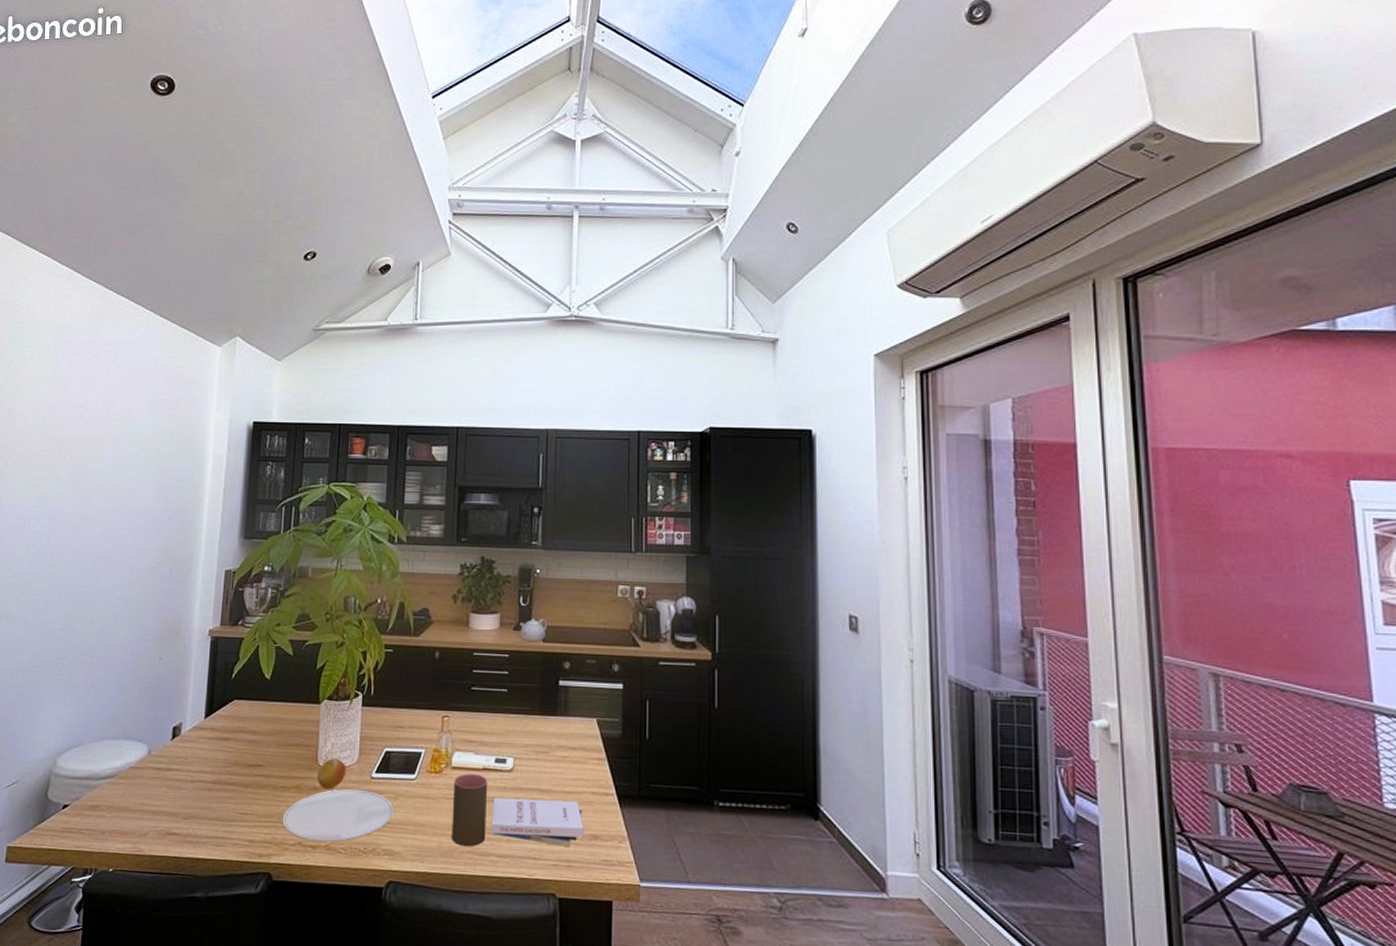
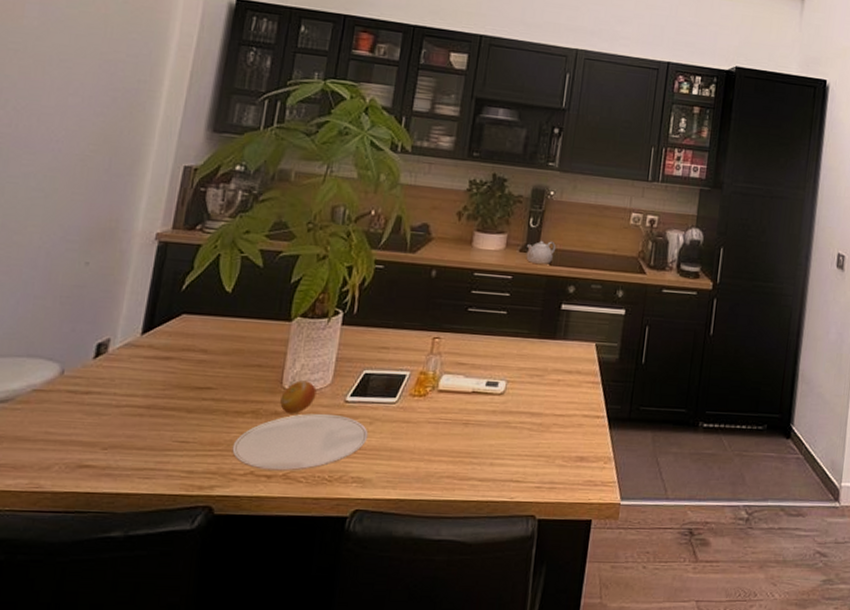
cup: present [452,774,488,847] -> none [431,397,477,472]
books: present [491,797,583,847] -> none [474,421,571,469]

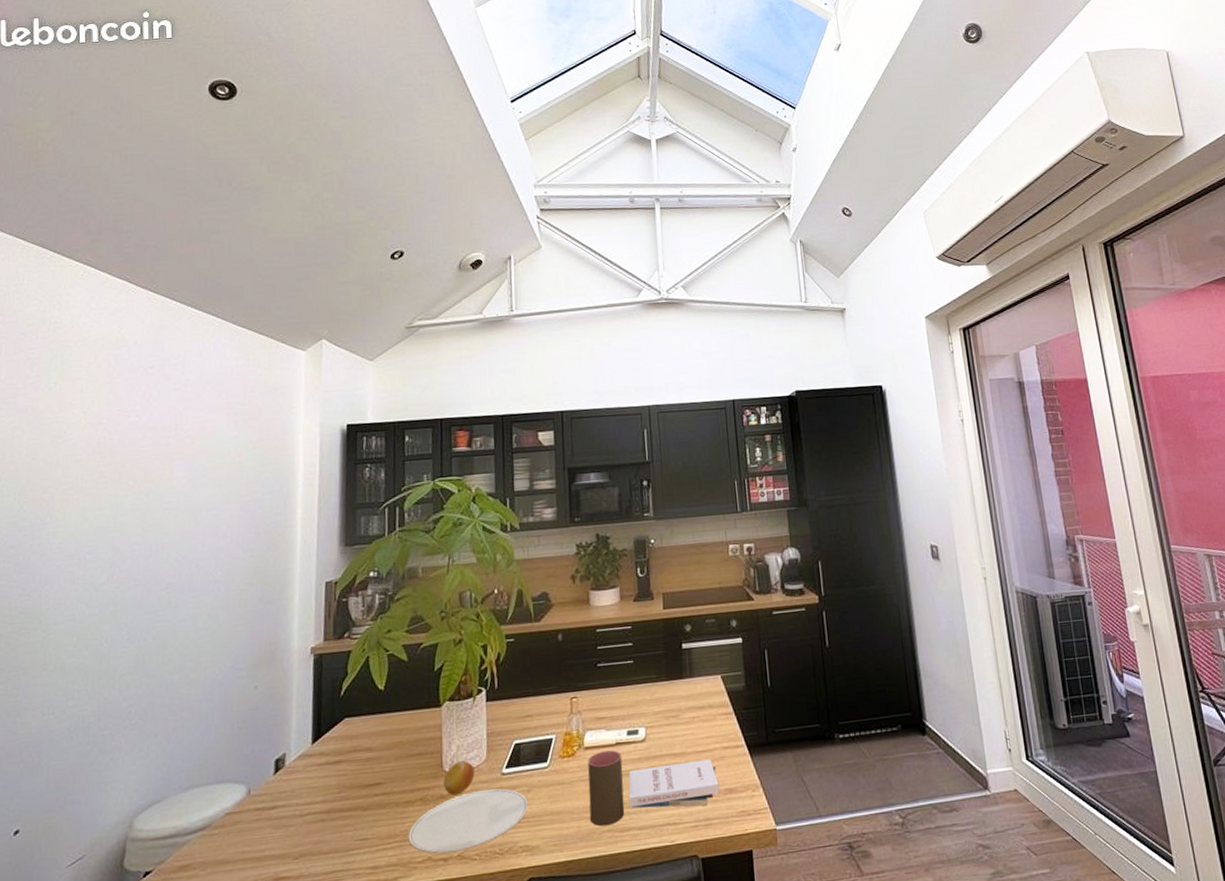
cup: none [431,397,477,472] -> present [587,750,625,827]
books: none [474,421,571,469] -> present [628,759,719,809]
teapot: present [526,240,556,265] -> none [639,586,666,611]

